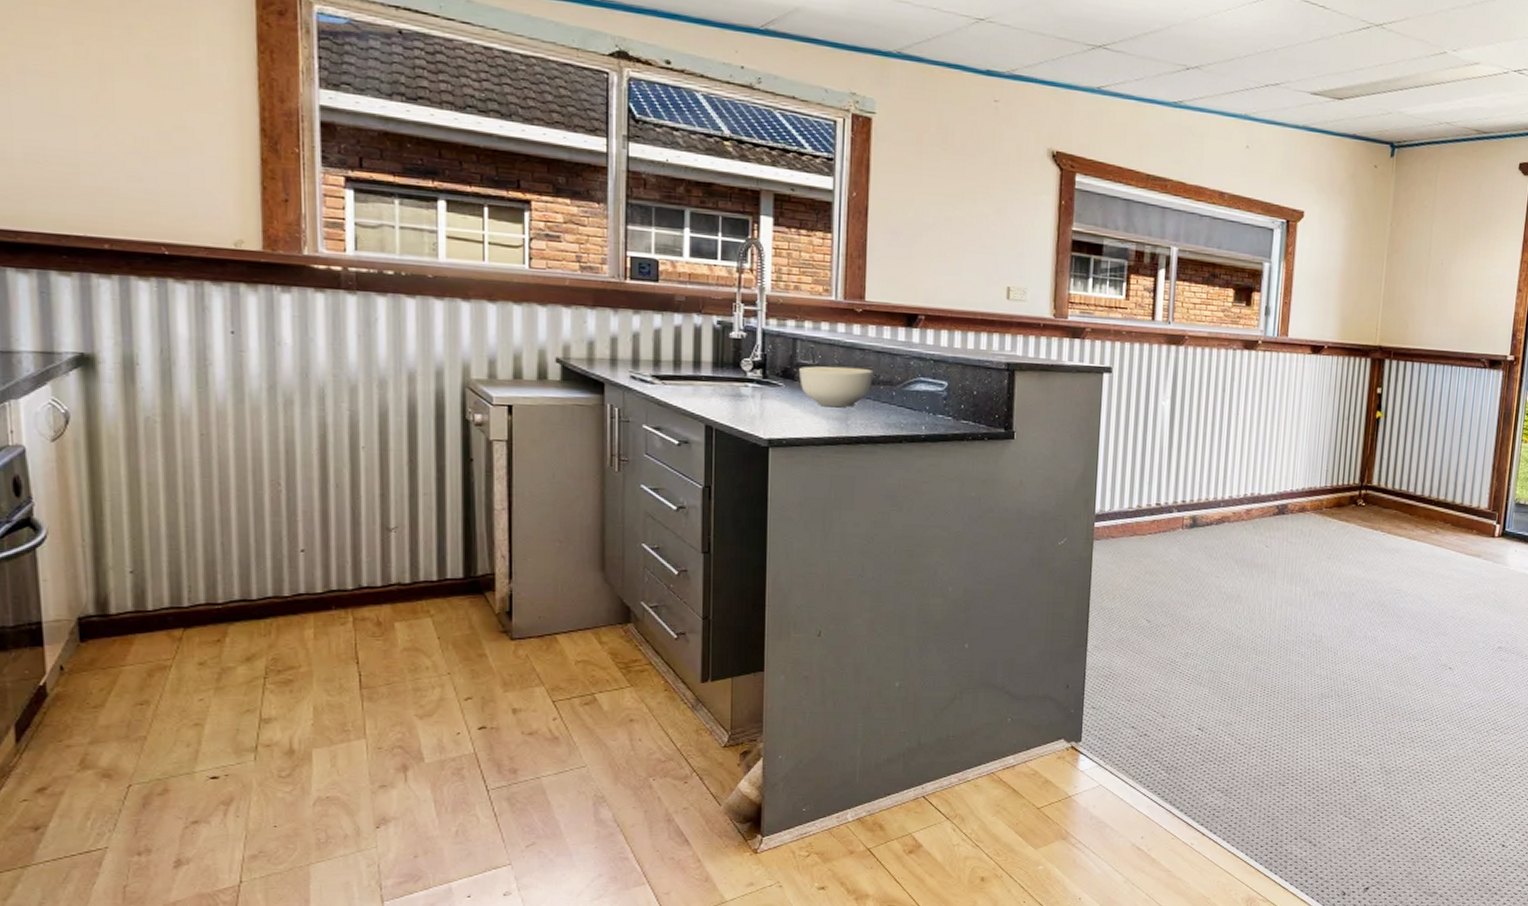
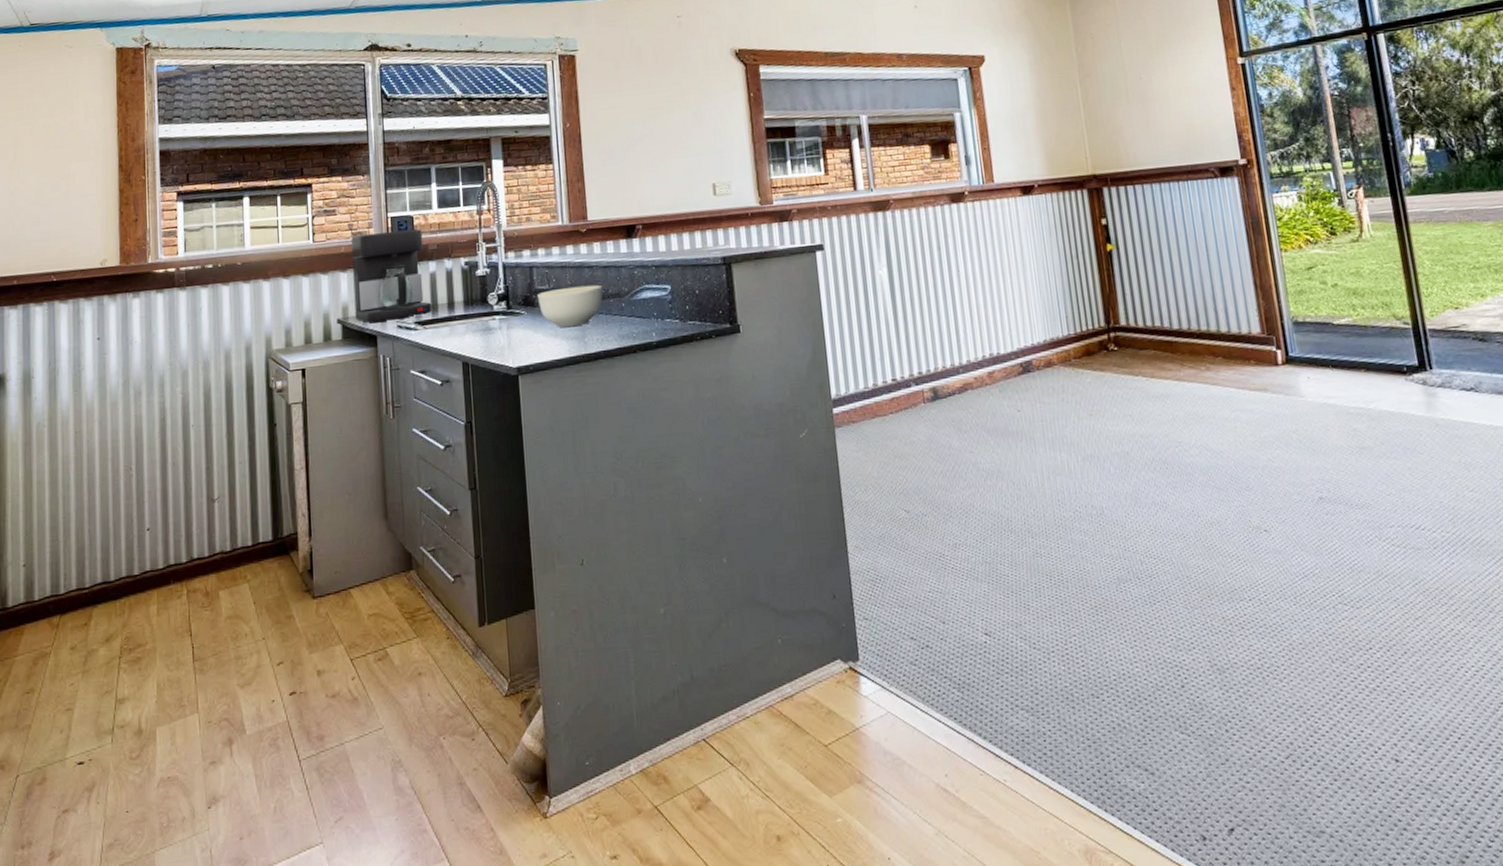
coffee maker: none [579,269,675,370] -> present [351,228,433,323]

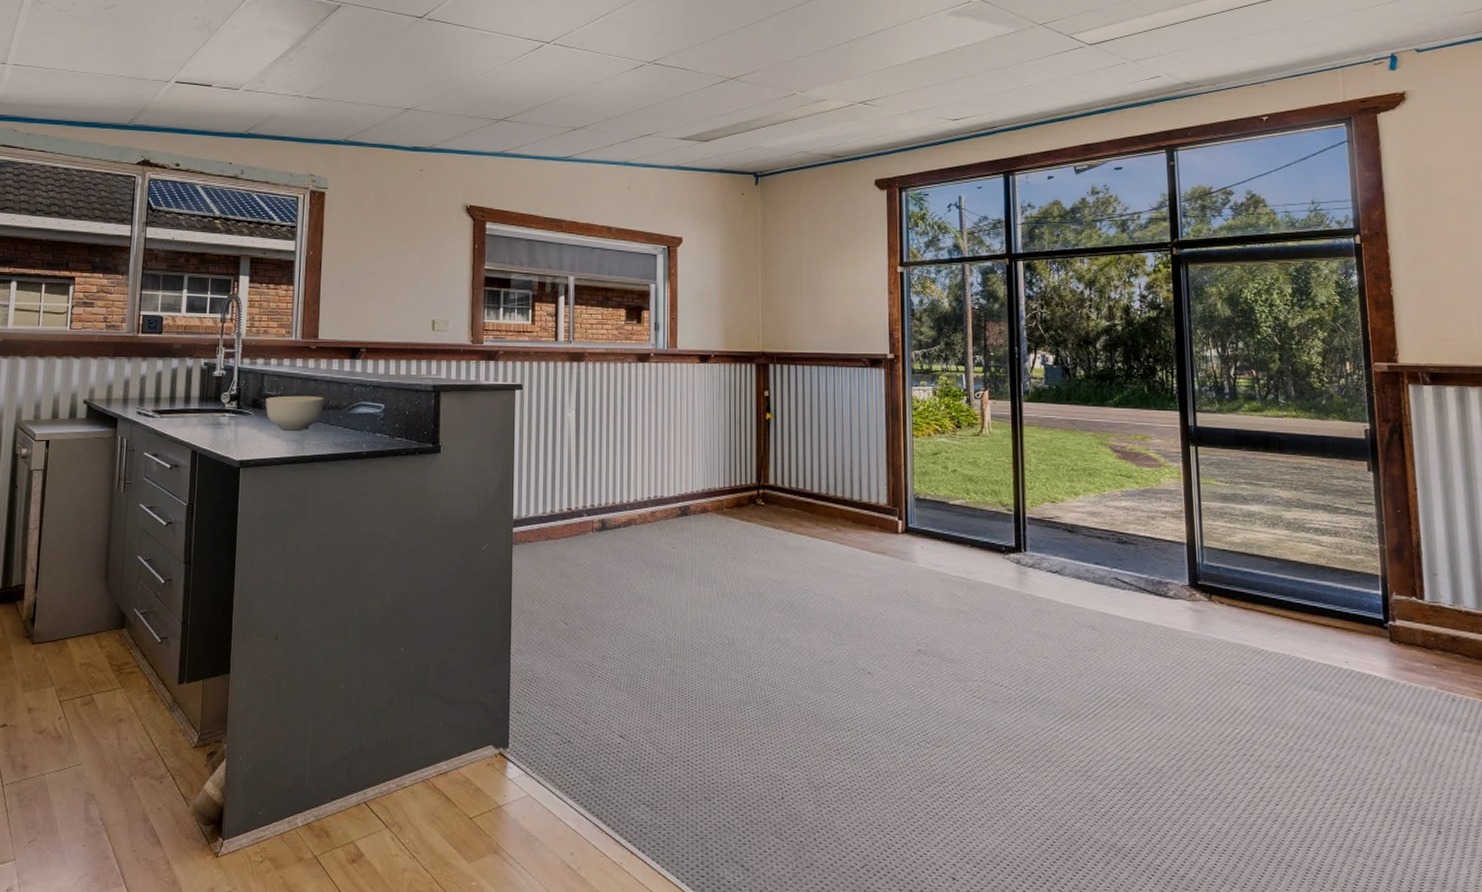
coffee maker: present [351,228,433,323] -> none [100,327,171,407]

